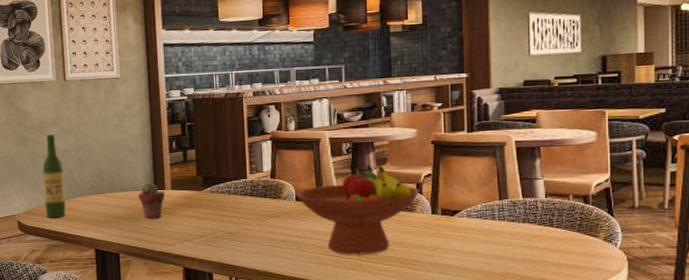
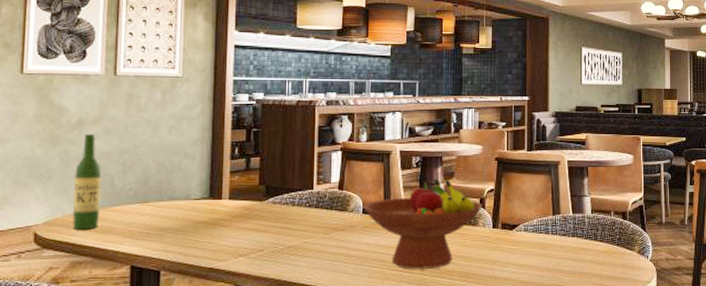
potted succulent: present [139,182,166,219] -> none [190,191,222,231]

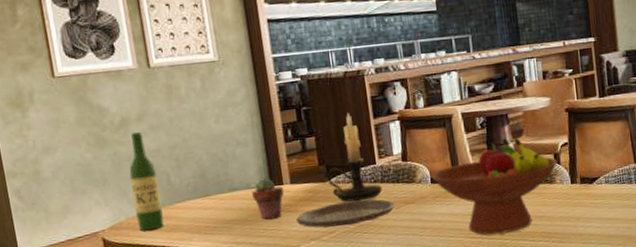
potted succulent: none [190,191,222,231] -> present [252,178,285,220]
plate: none [228,222,325,246] -> present [296,199,395,228]
candle holder: none [264,138,315,222] -> present [327,112,382,202]

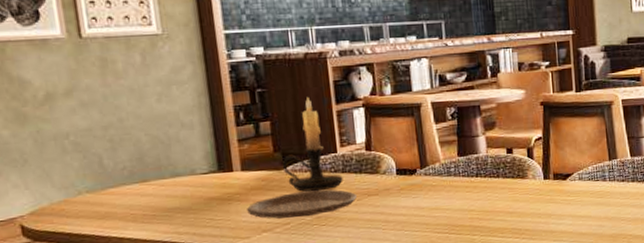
wine bottle: present [129,132,165,231] -> none [54,109,95,218]
potted succulent: present [252,178,285,220] -> none [197,164,234,209]
fruit bowl: present [430,137,558,235] -> none [395,129,531,230]

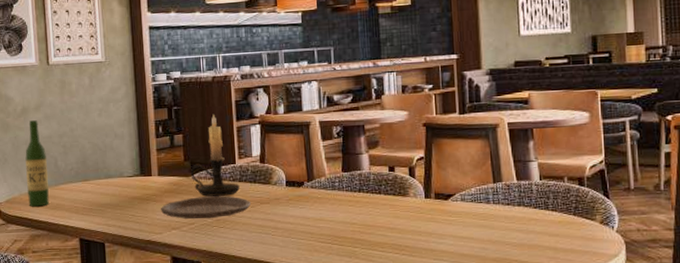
wine bottle: none [54,109,95,218] -> present [25,120,49,207]

